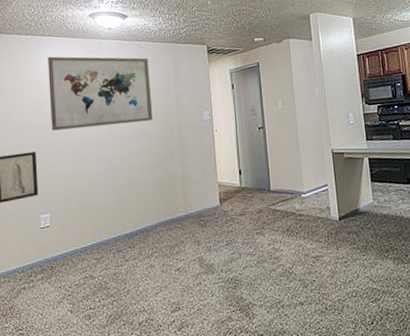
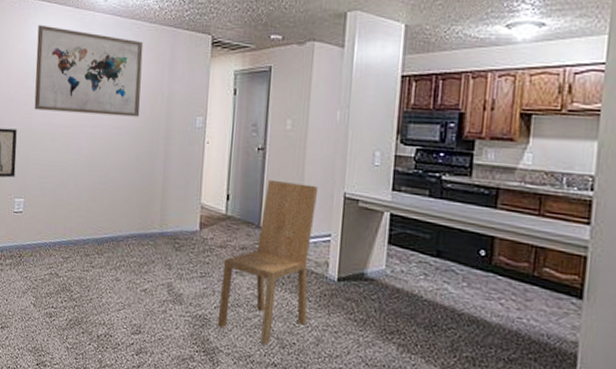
dining chair: none [245,148,321,289] -> present [217,179,319,346]

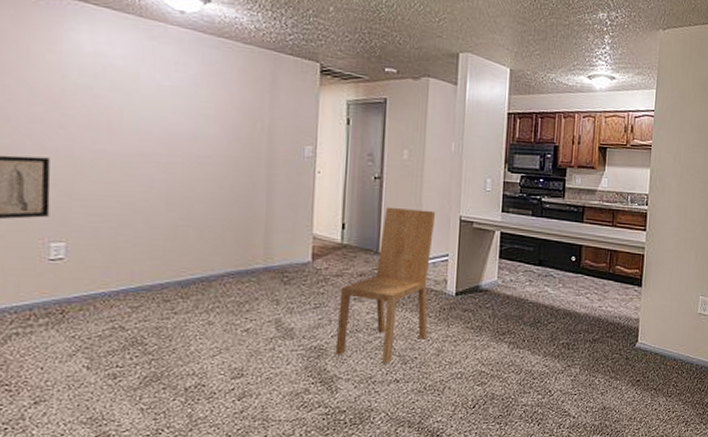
wall art: present [34,24,144,117] -> none [77,30,236,146]

